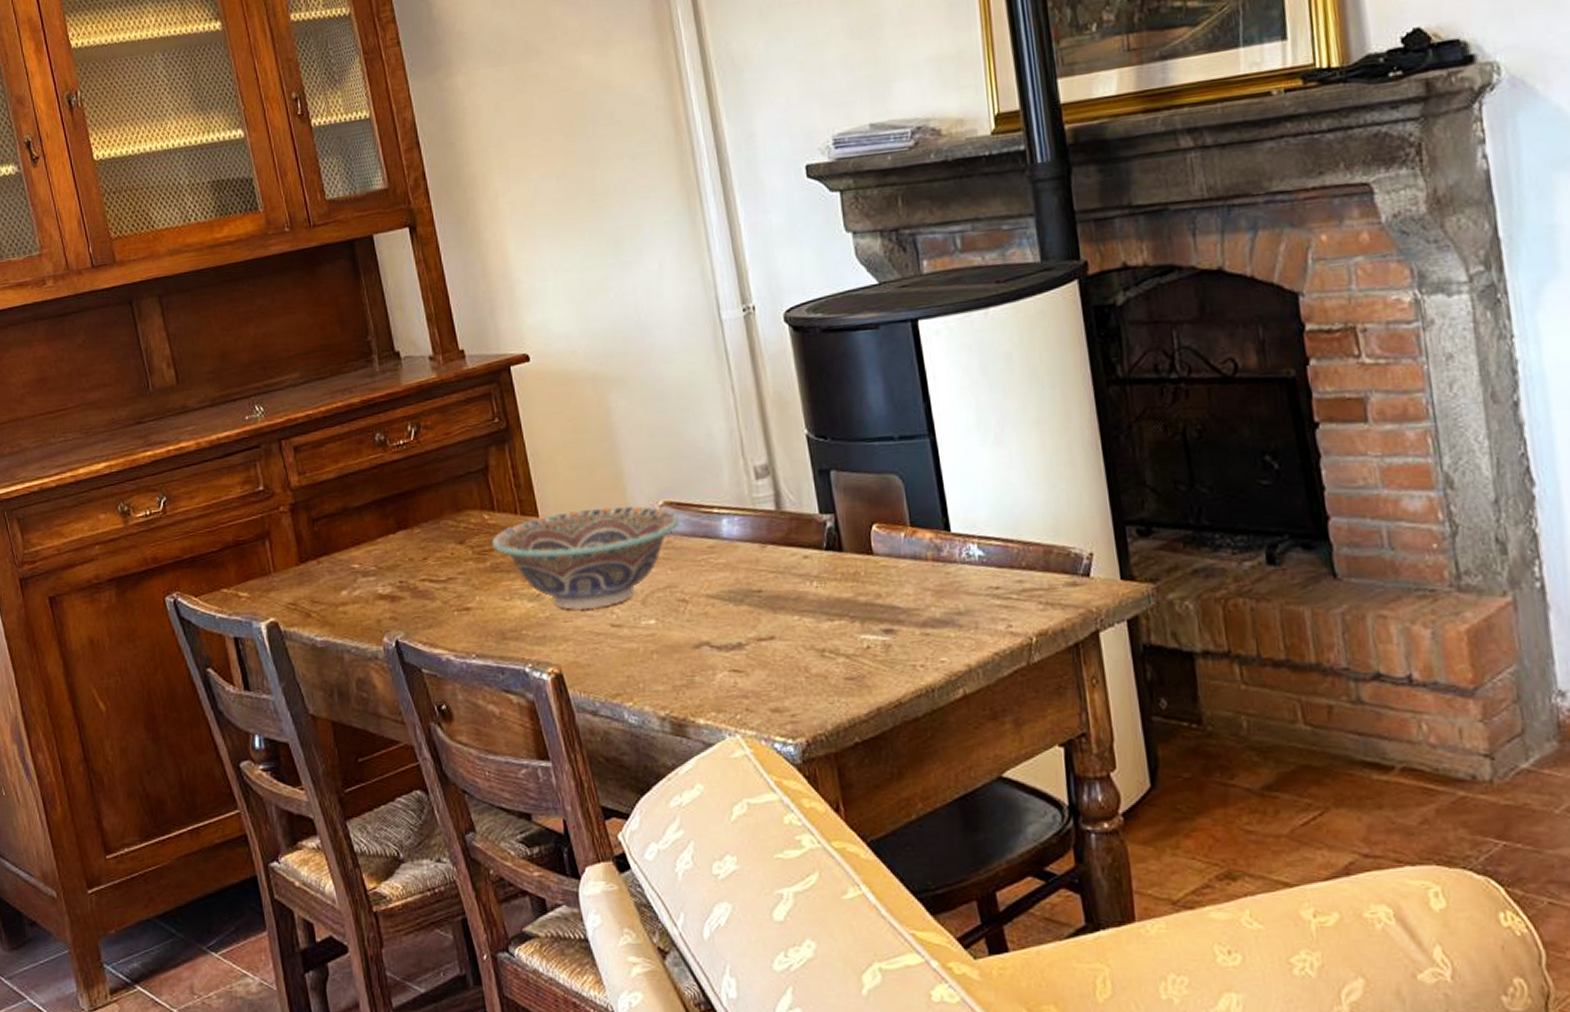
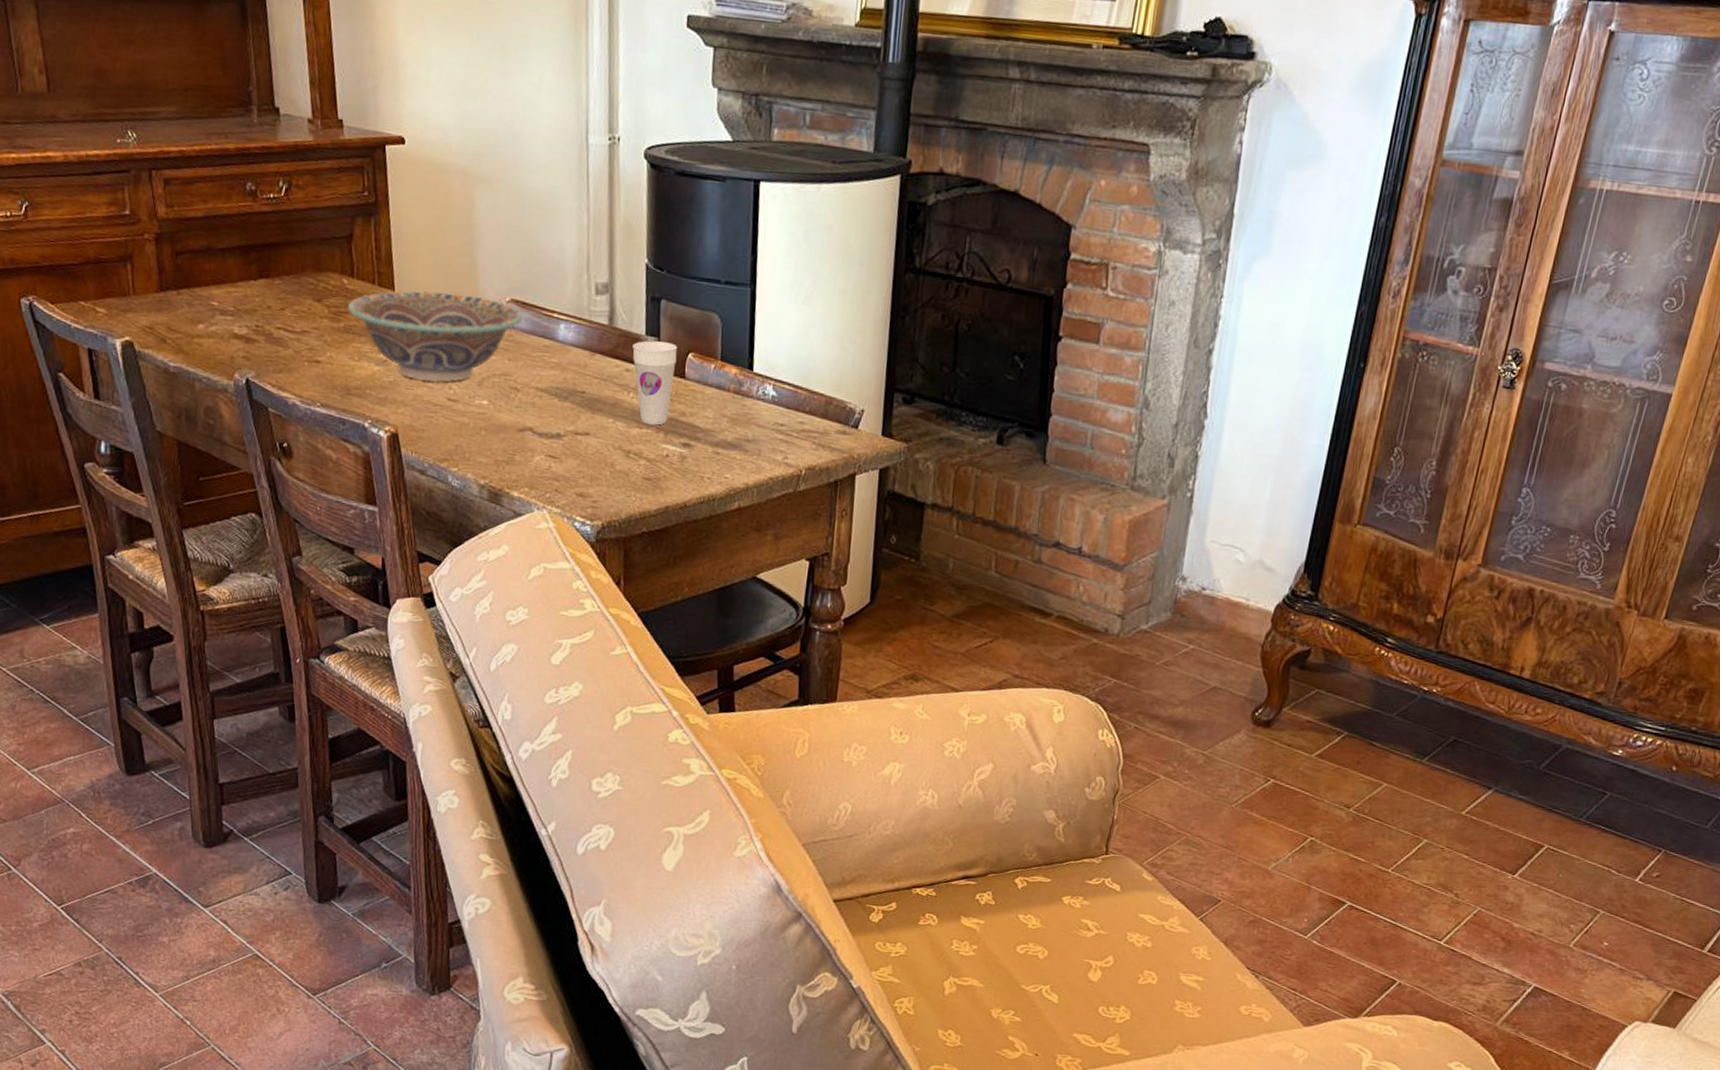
cup: none [807,517,862,615] -> present [632,340,678,426]

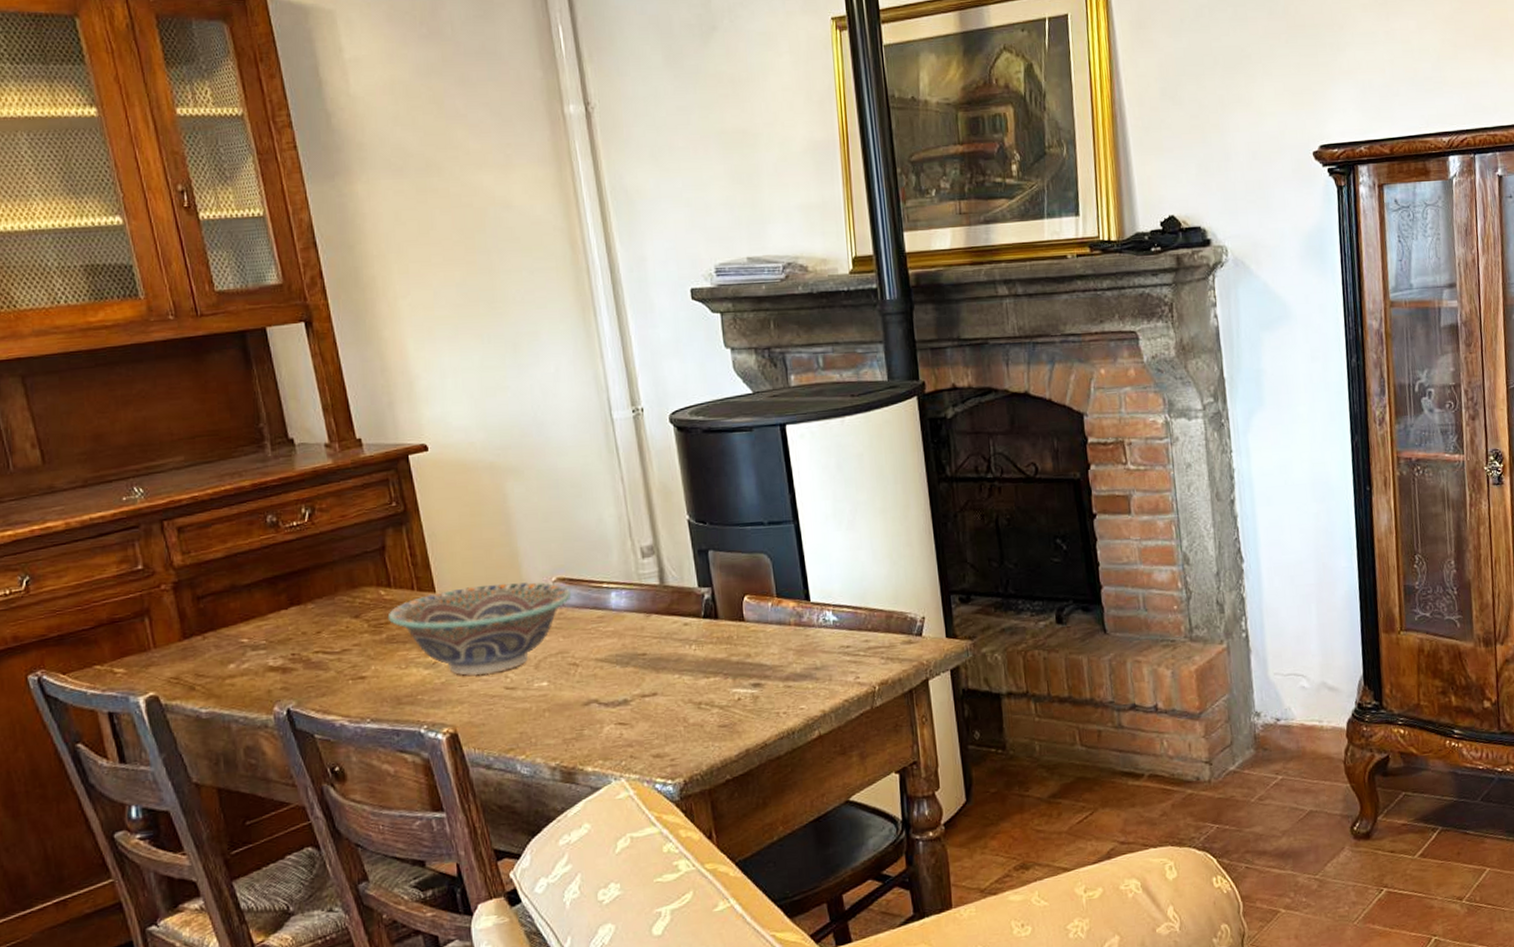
cup: present [632,340,678,426] -> none [687,590,734,673]

